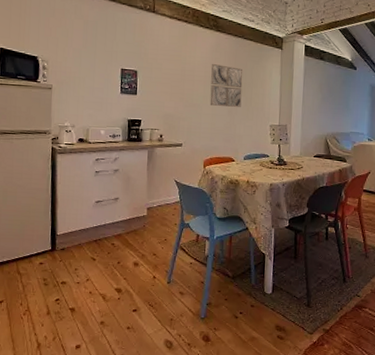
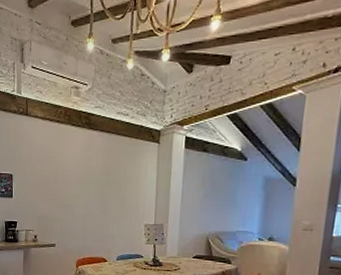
wall art: present [209,63,243,107] -> none [82,162,116,207]

